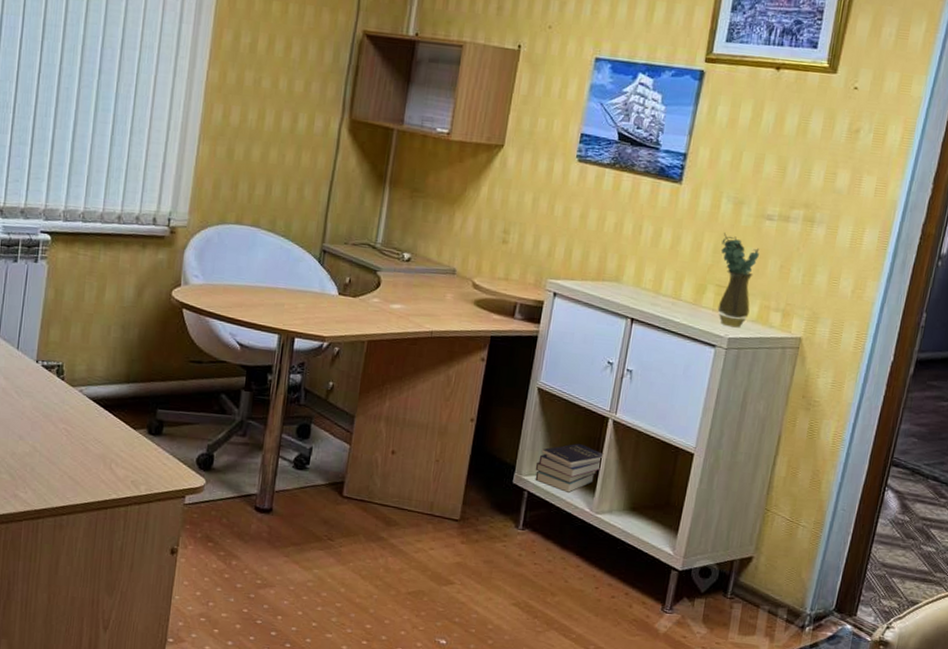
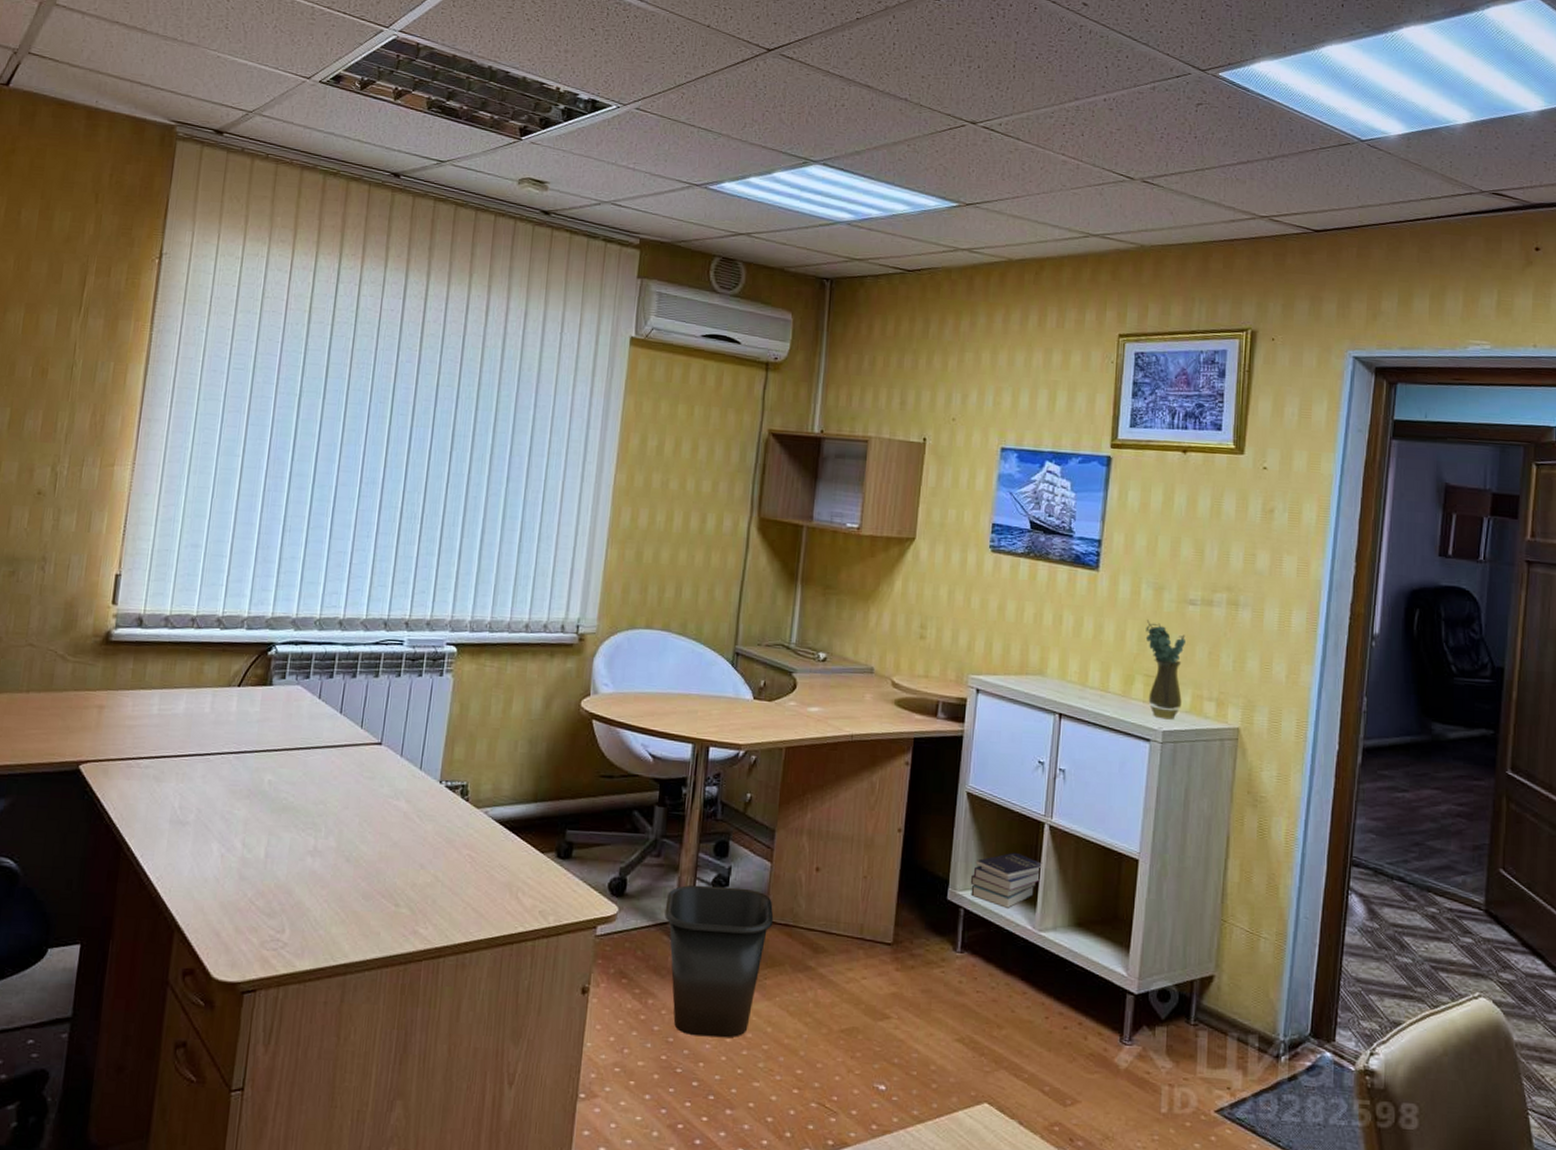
waste bin: none [248,462,351,596] -> present [664,885,774,1038]

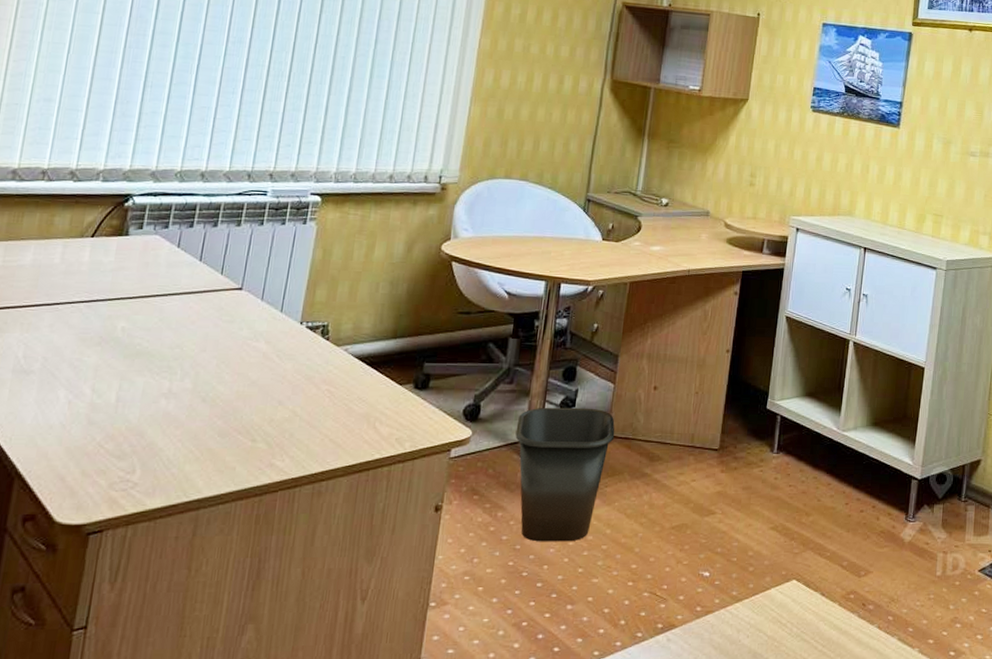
books: present [970,852,1043,910] -> none [786,365,848,415]
vase: present [1145,620,1186,720] -> none [935,168,967,251]

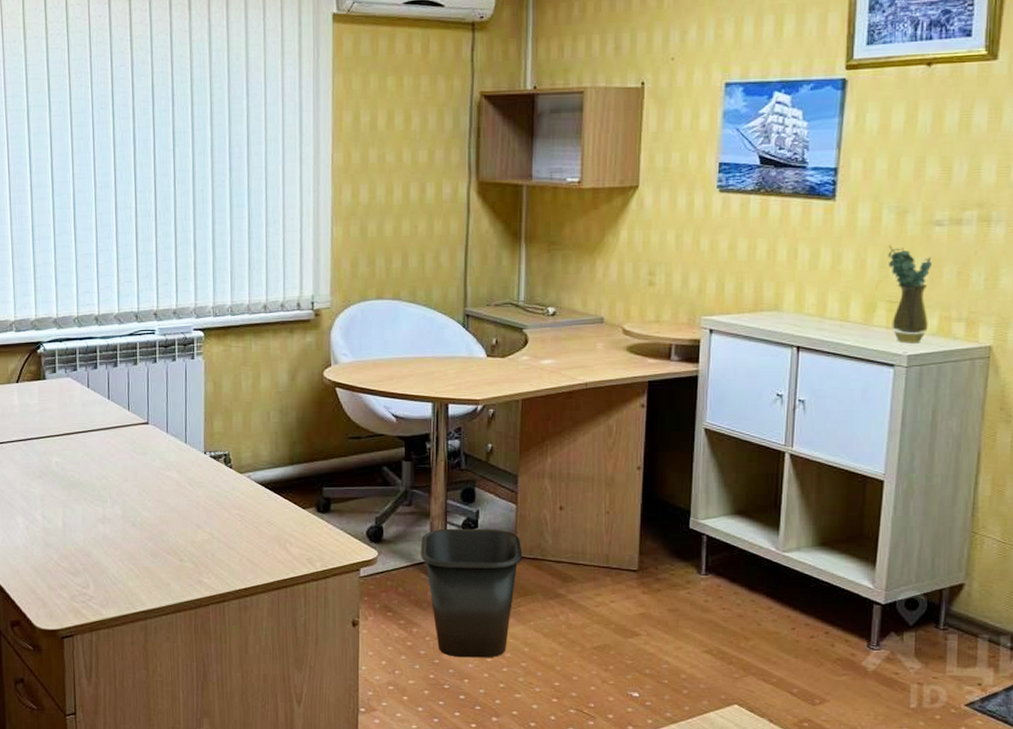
vase: none [935,168,967,251] -> present [888,245,932,344]

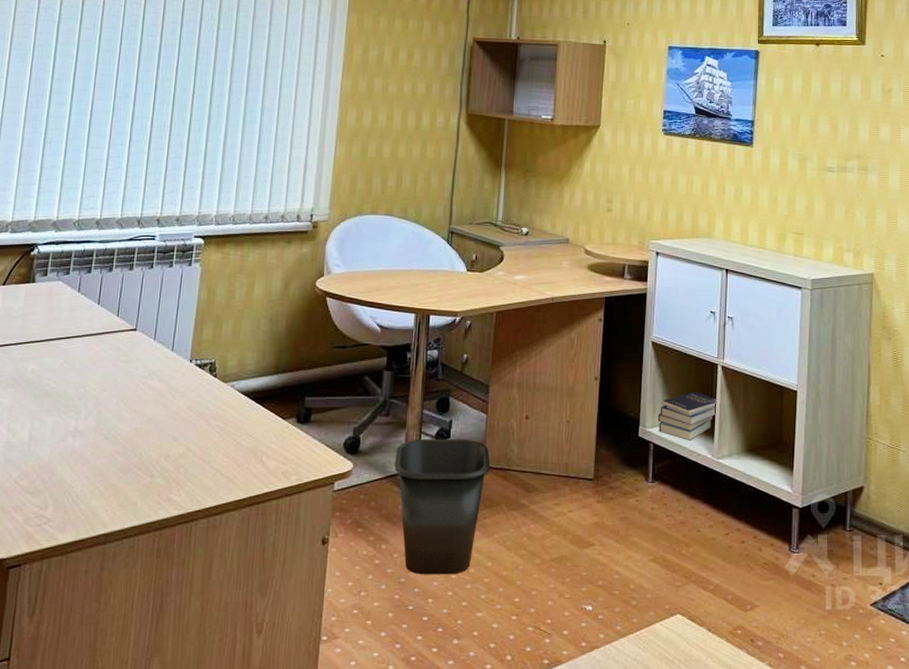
books: none [711,481,785,534] -> present [657,391,718,442]
vase: present [888,245,932,344] -> none [793,186,826,270]

